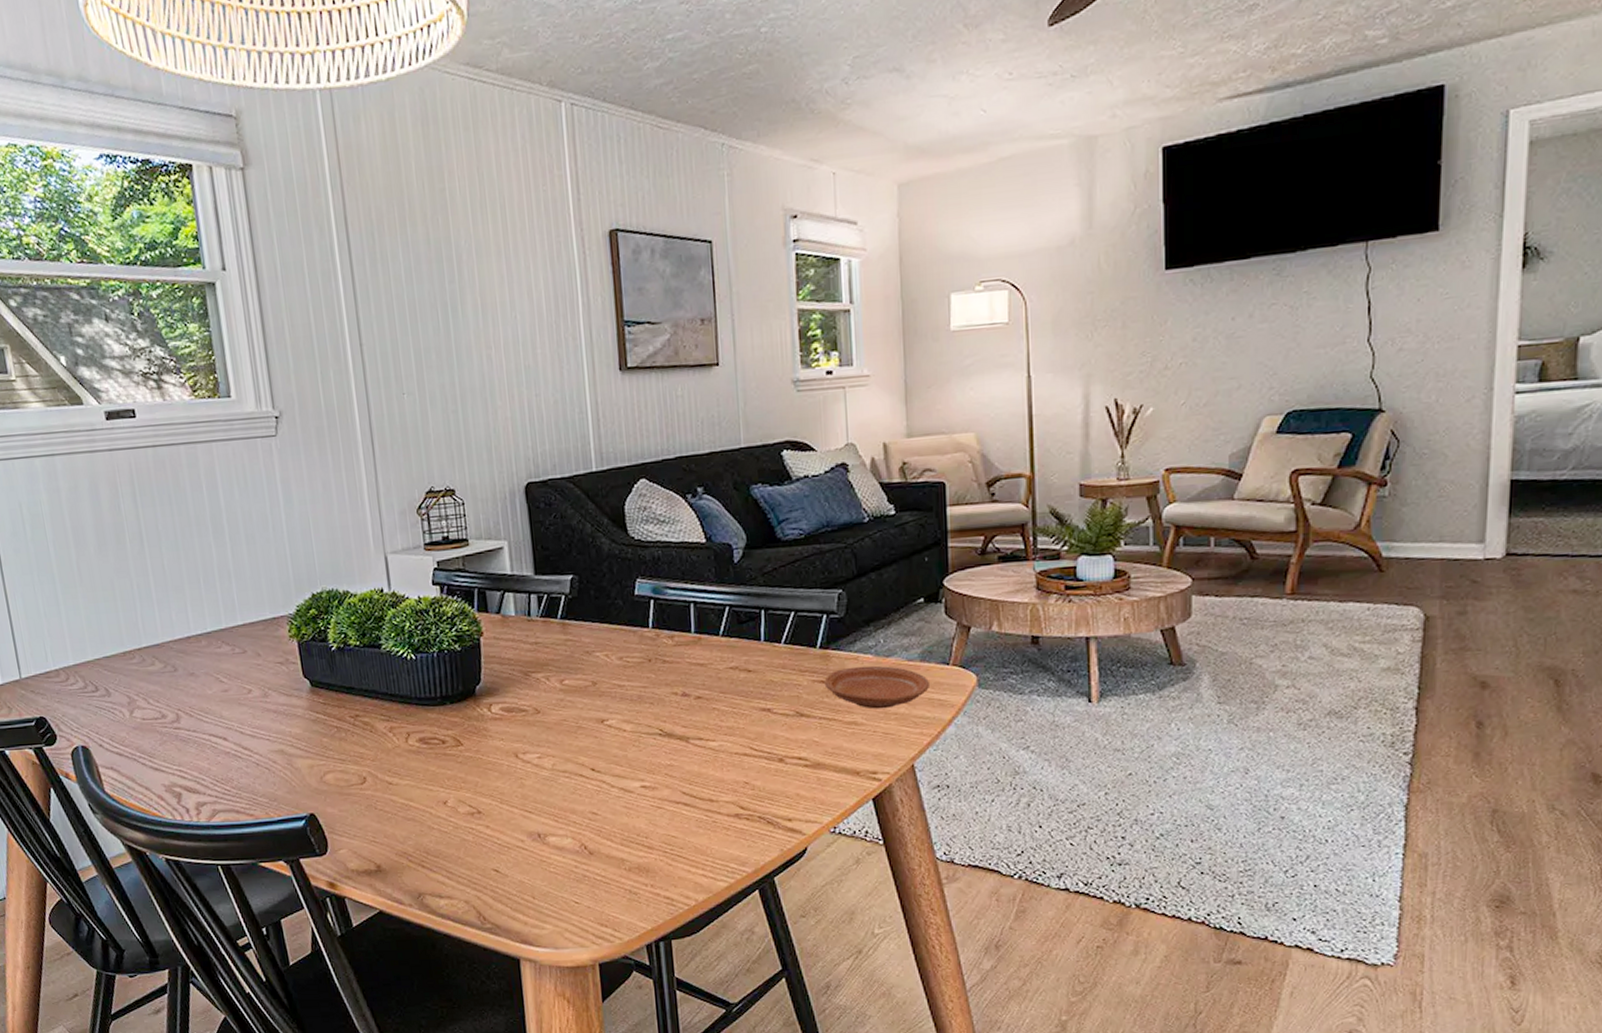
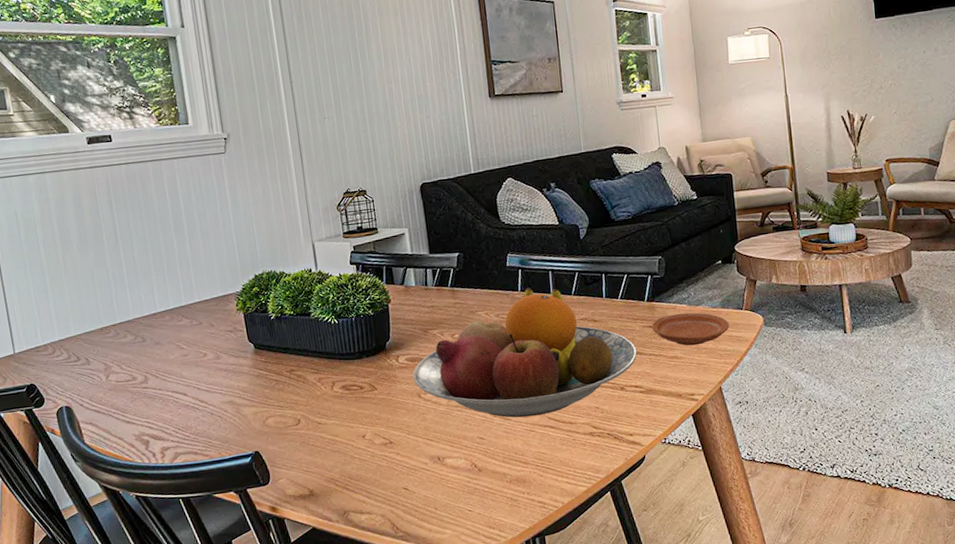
fruit bowl: none [509,624,803,790] -> present [413,287,637,418]

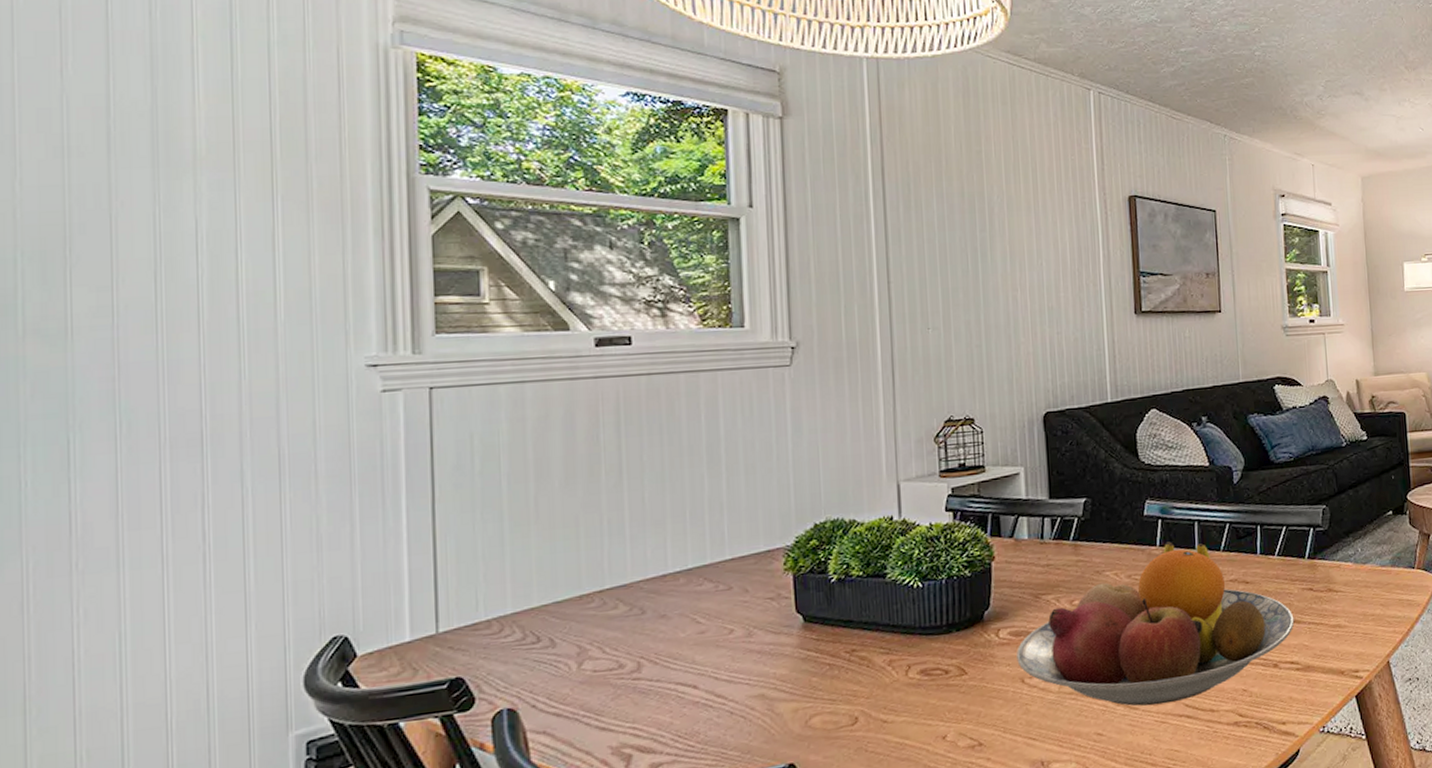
plate: present [651,312,730,346] -> none [1312,572,1400,612]

